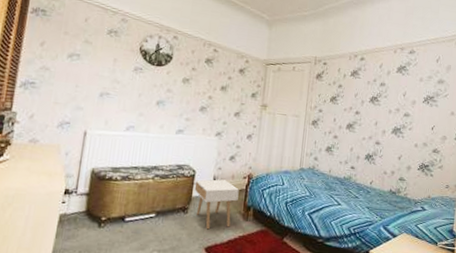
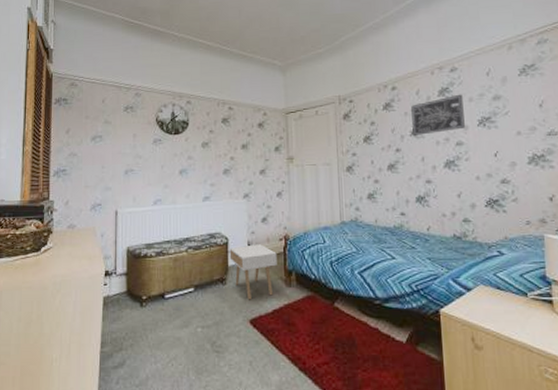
wall art: none [371,73,416,103] -> present [411,94,465,135]

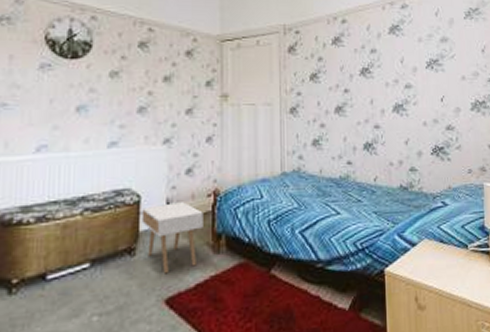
wall art: present [411,94,465,135] -> none [361,33,414,75]

